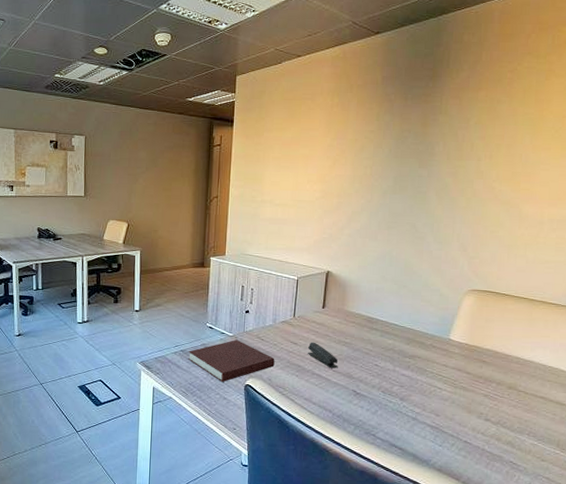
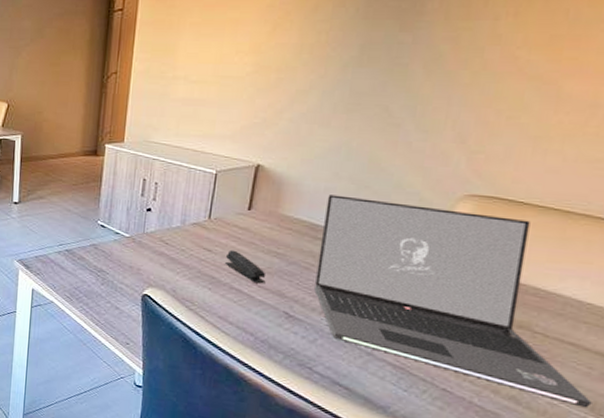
notebook: present [187,339,275,383] -> none [73,241,182,290]
laptop: none [373,293,557,445] -> present [314,195,592,408]

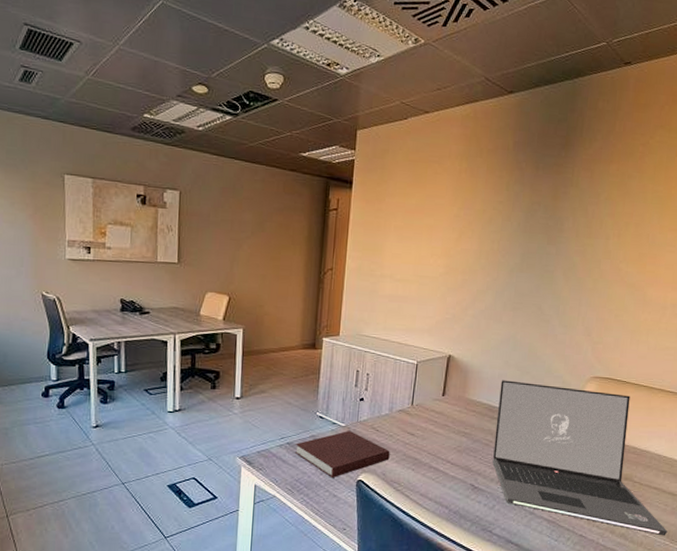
notebook: none [73,241,182,290] -> present [294,430,390,479]
stapler: present [224,250,266,284] -> none [424,432,457,461]

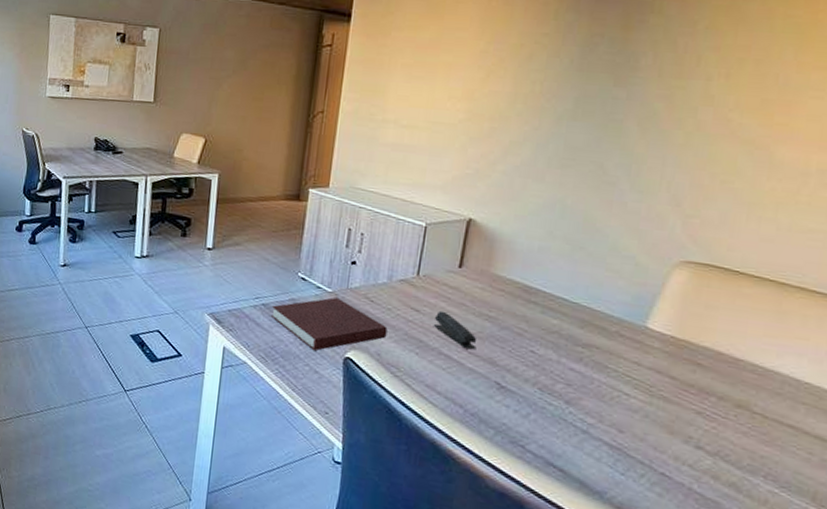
stapler: none [424,432,457,461] -> present [433,310,477,350]
laptop: present [492,380,668,536] -> none [527,255,813,498]

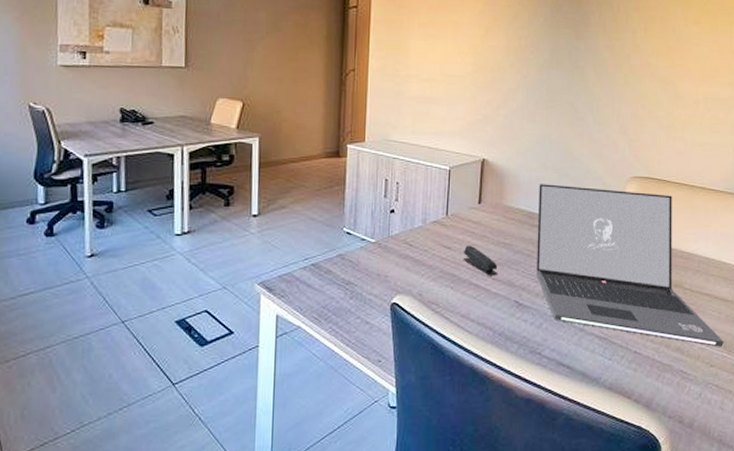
notebook: present [270,297,388,351] -> none [320,246,426,303]
laptop: none [527,255,813,498] -> present [536,184,724,347]

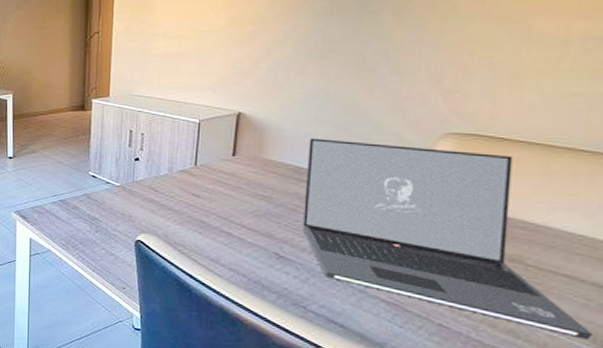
stapler: present [463,245,498,276] -> none [213,194,254,227]

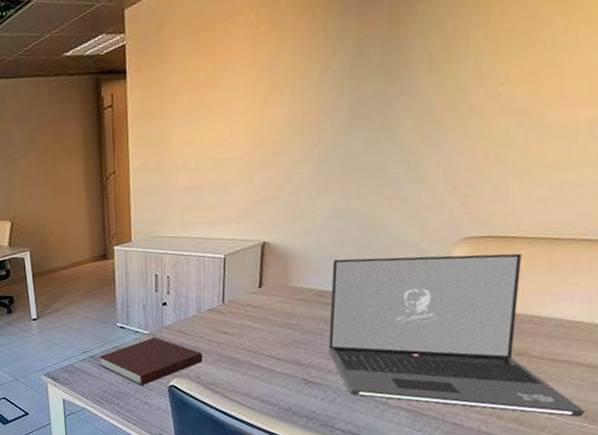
notebook: none [68,189,172,237] -> present [98,336,203,386]

